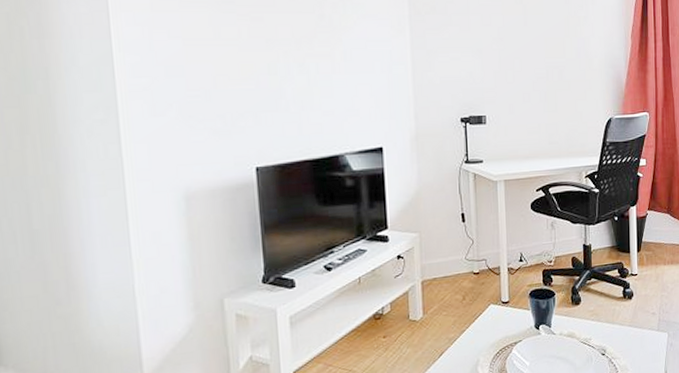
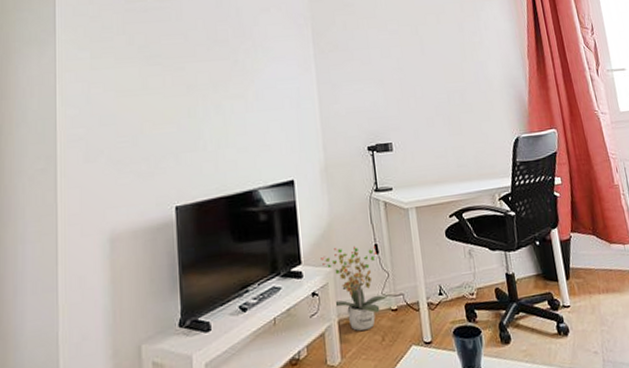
potted plant: none [407,214,470,291] -> present [320,245,387,331]

